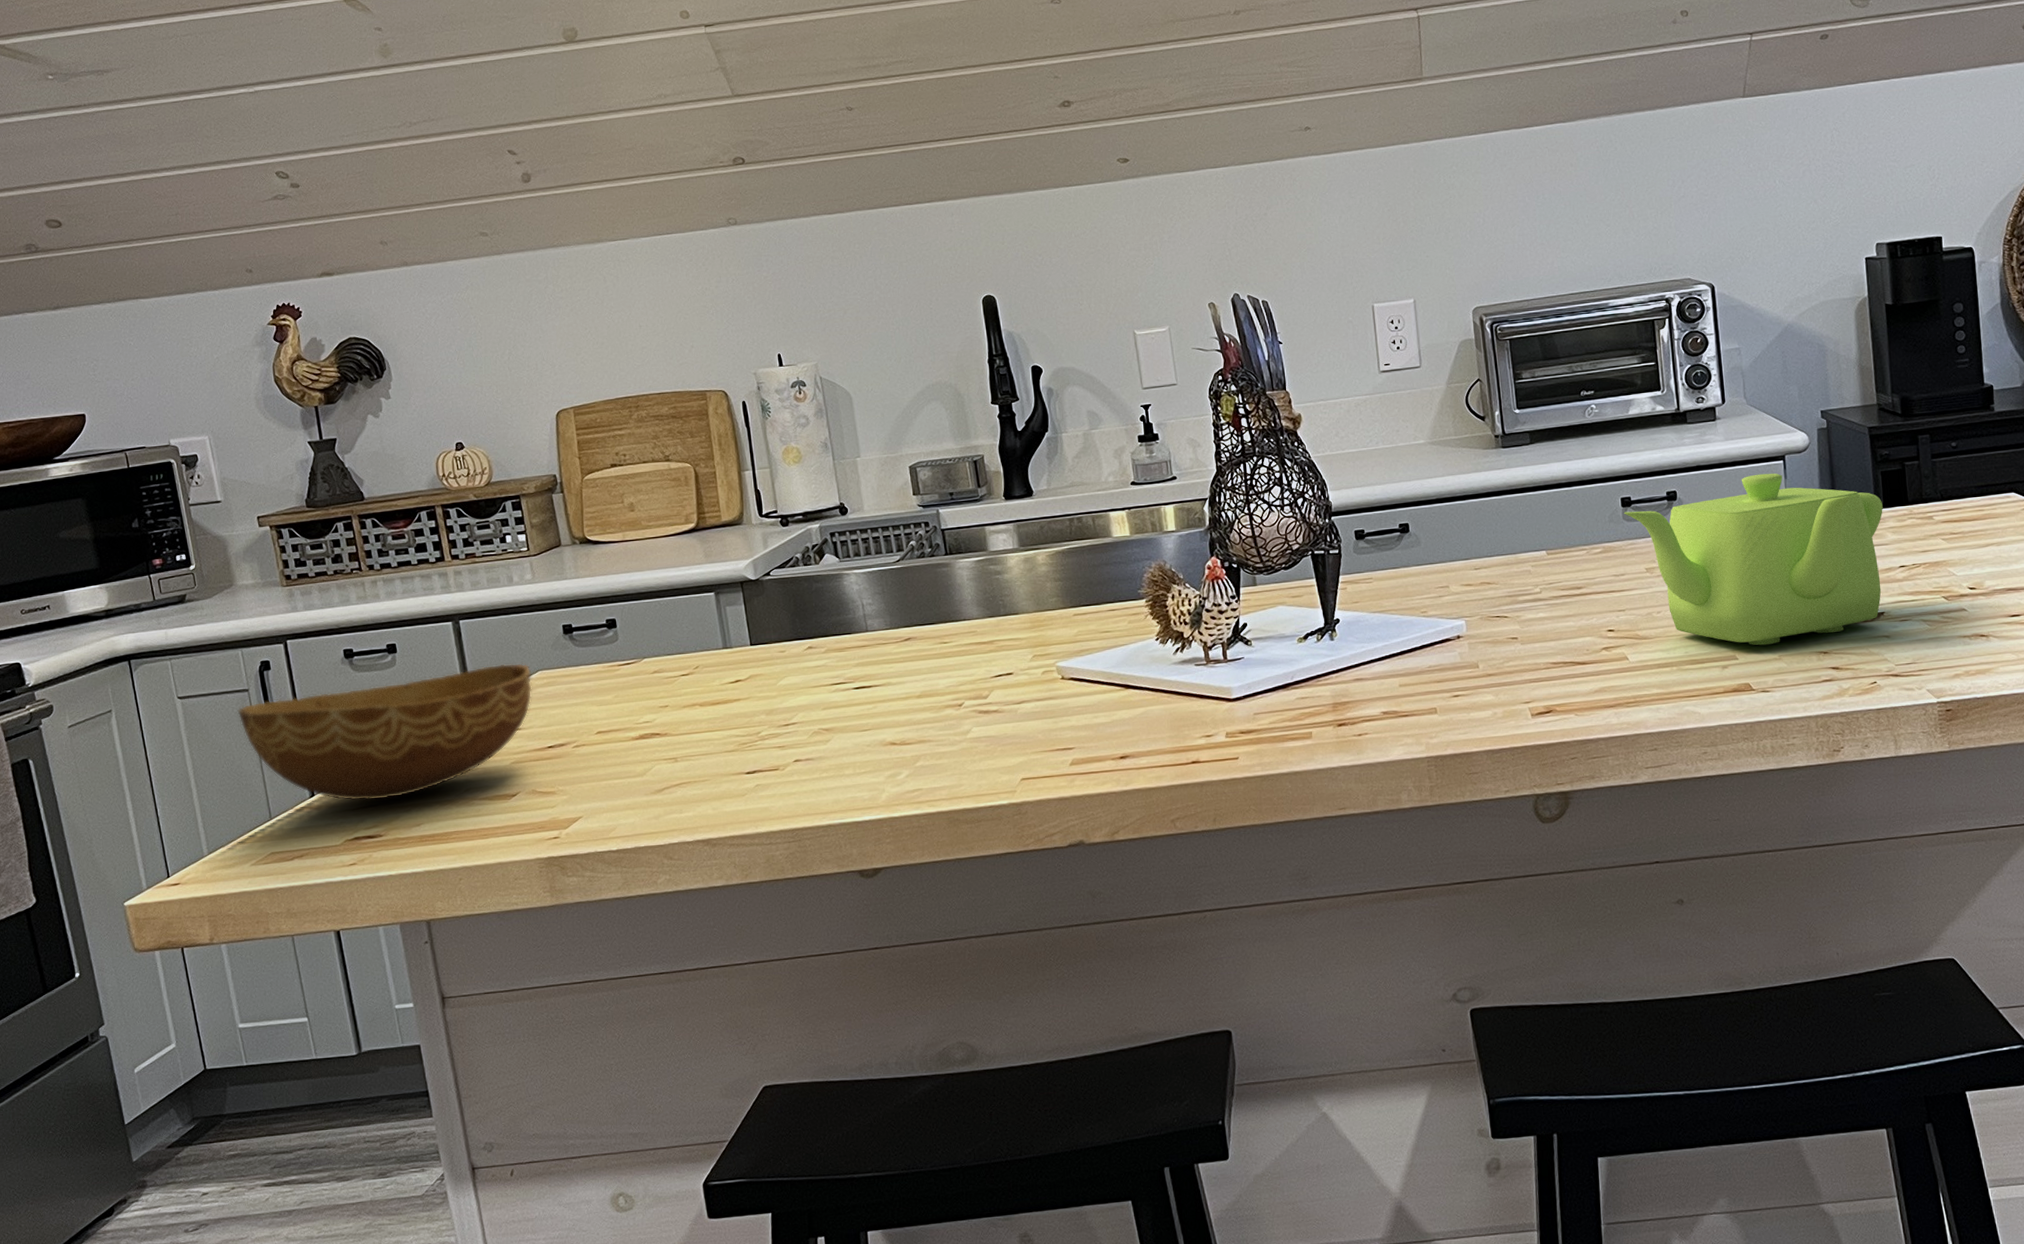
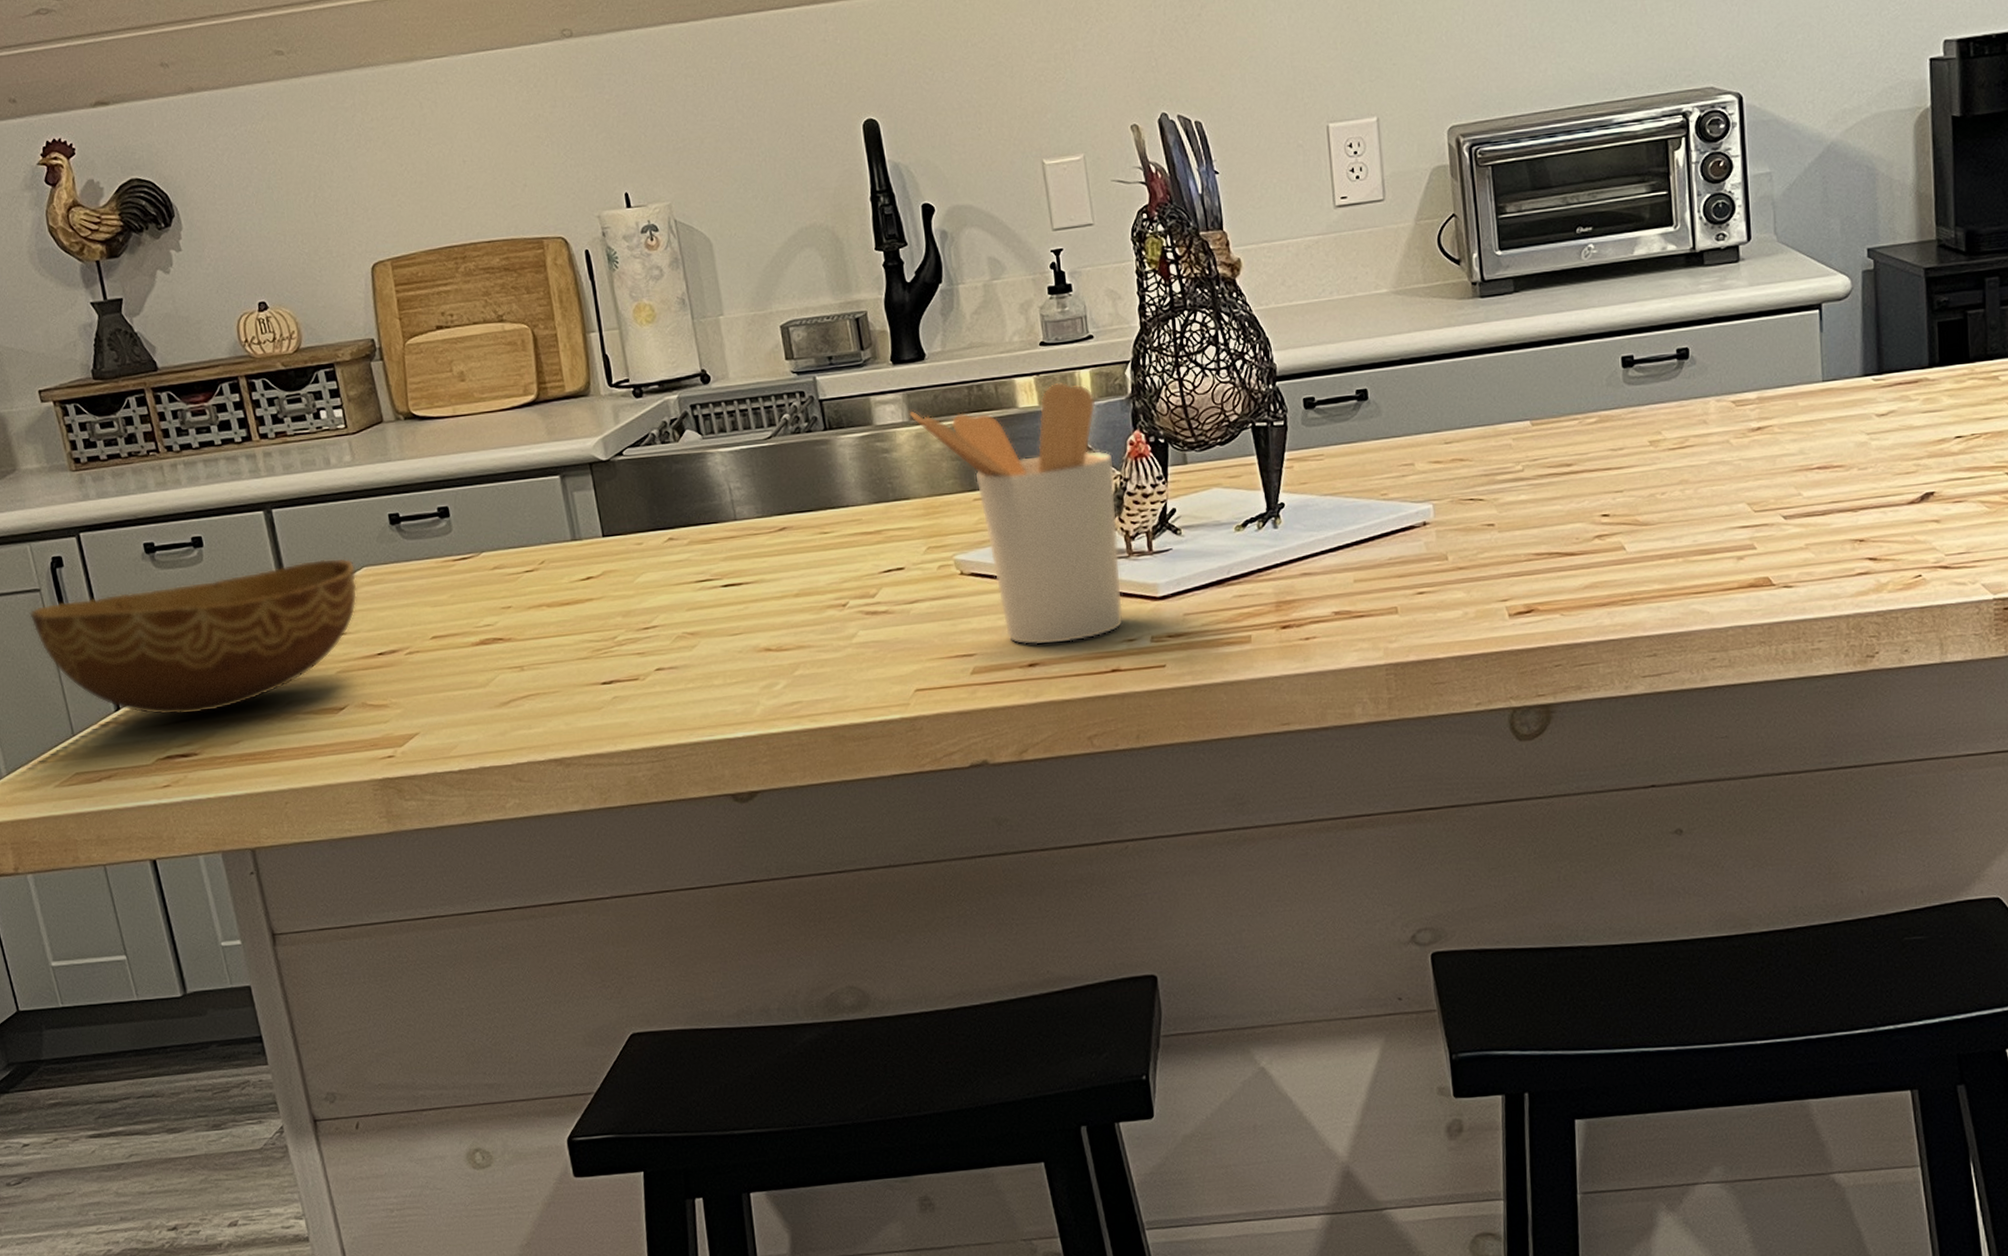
utensil holder: none [1019,515,1202,740] -> present [909,382,1124,645]
teapot: present [1623,473,1883,646] -> none [1624,325,1938,533]

